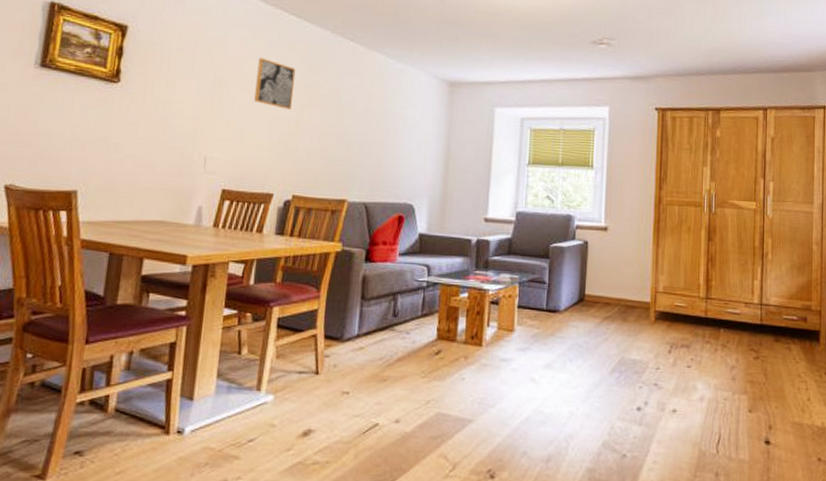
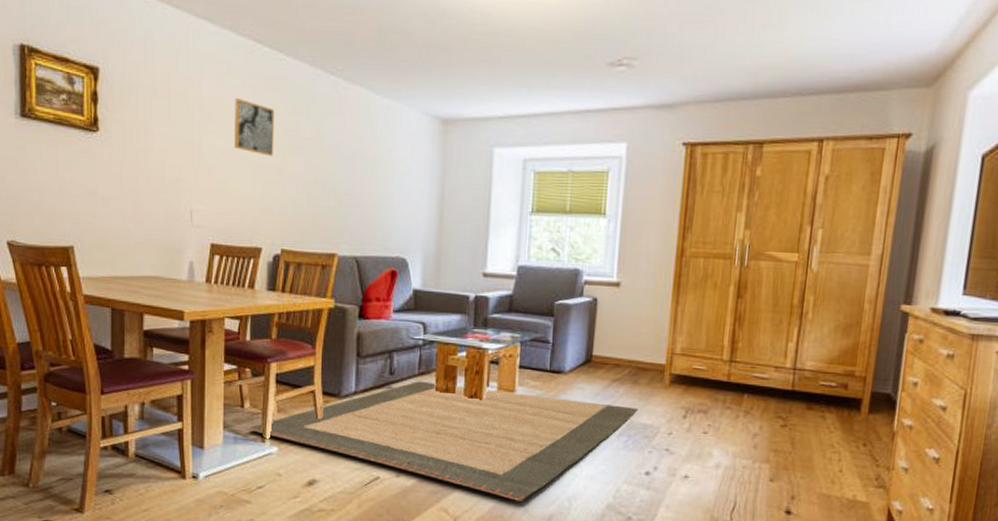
rug: none [242,322,628,445] -> present [247,381,638,503]

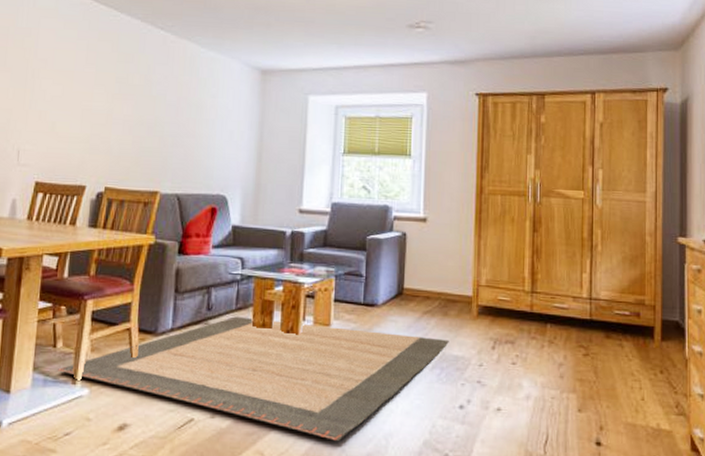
wall art: present [234,97,275,156] -> none [66,48,107,100]

